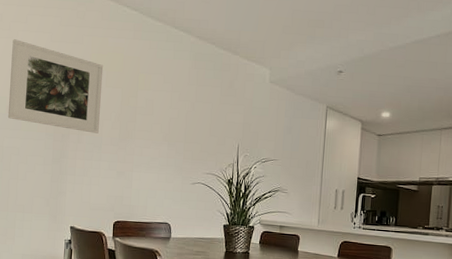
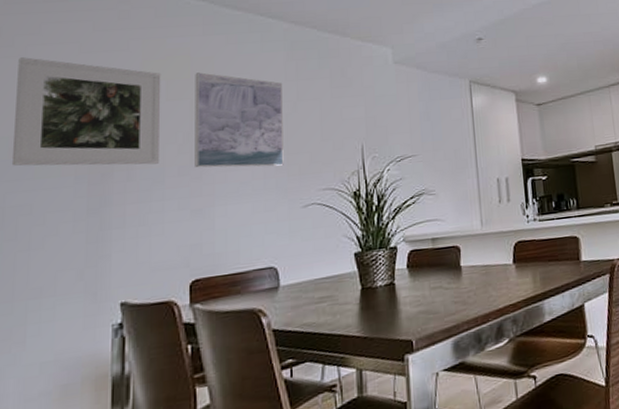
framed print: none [122,68,186,150] -> present [195,72,284,168]

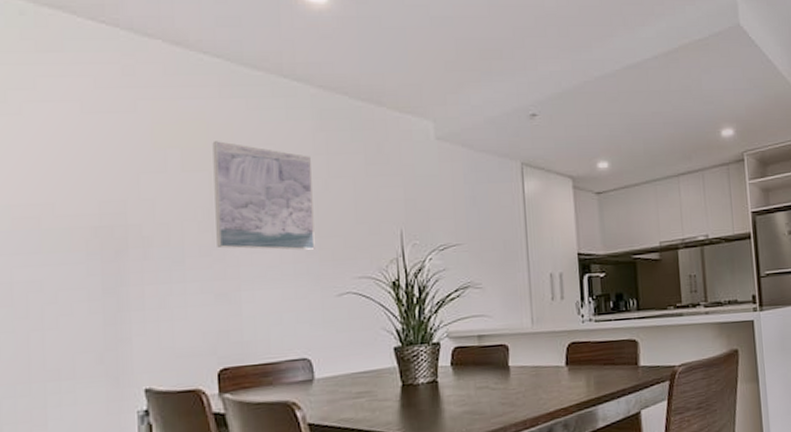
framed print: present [11,57,161,166] -> none [13,115,177,243]

